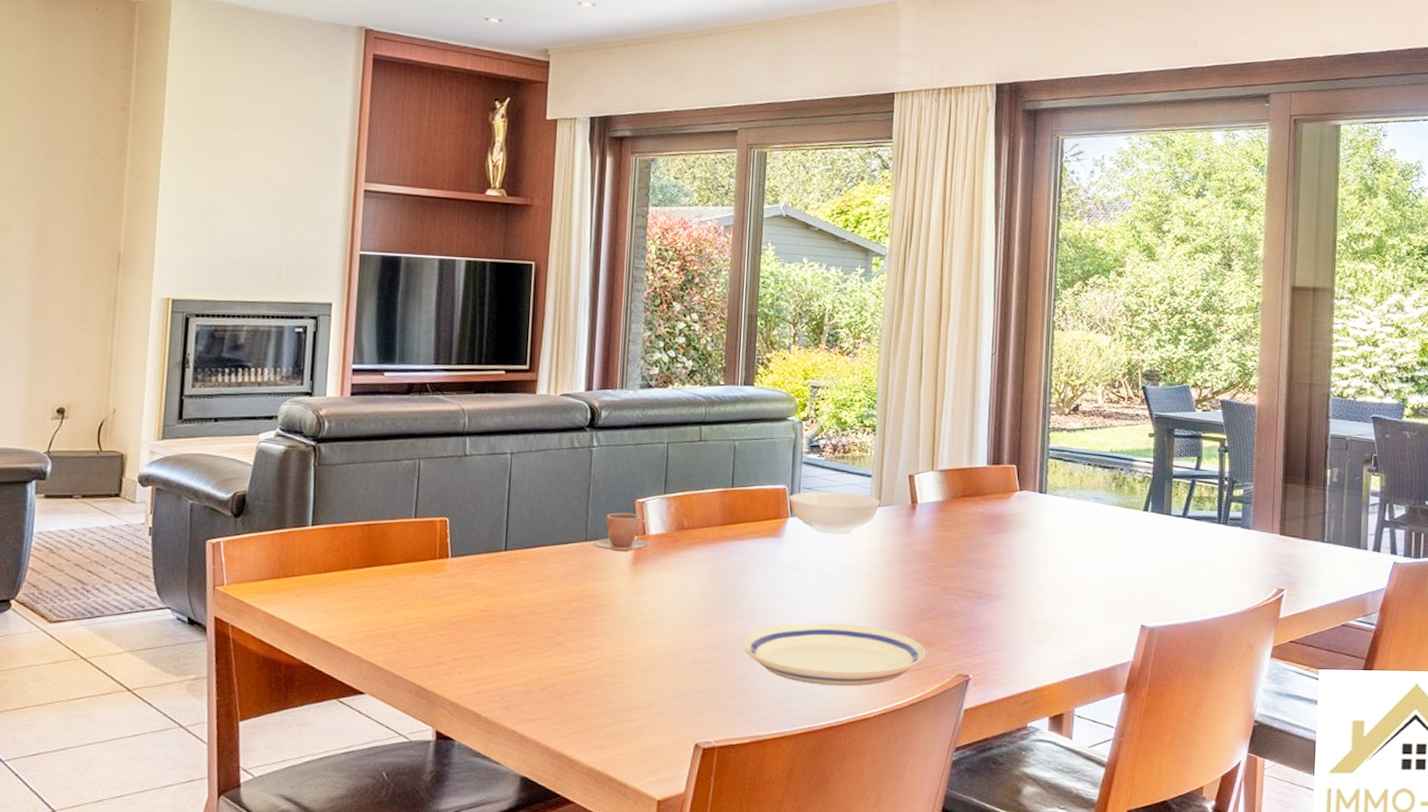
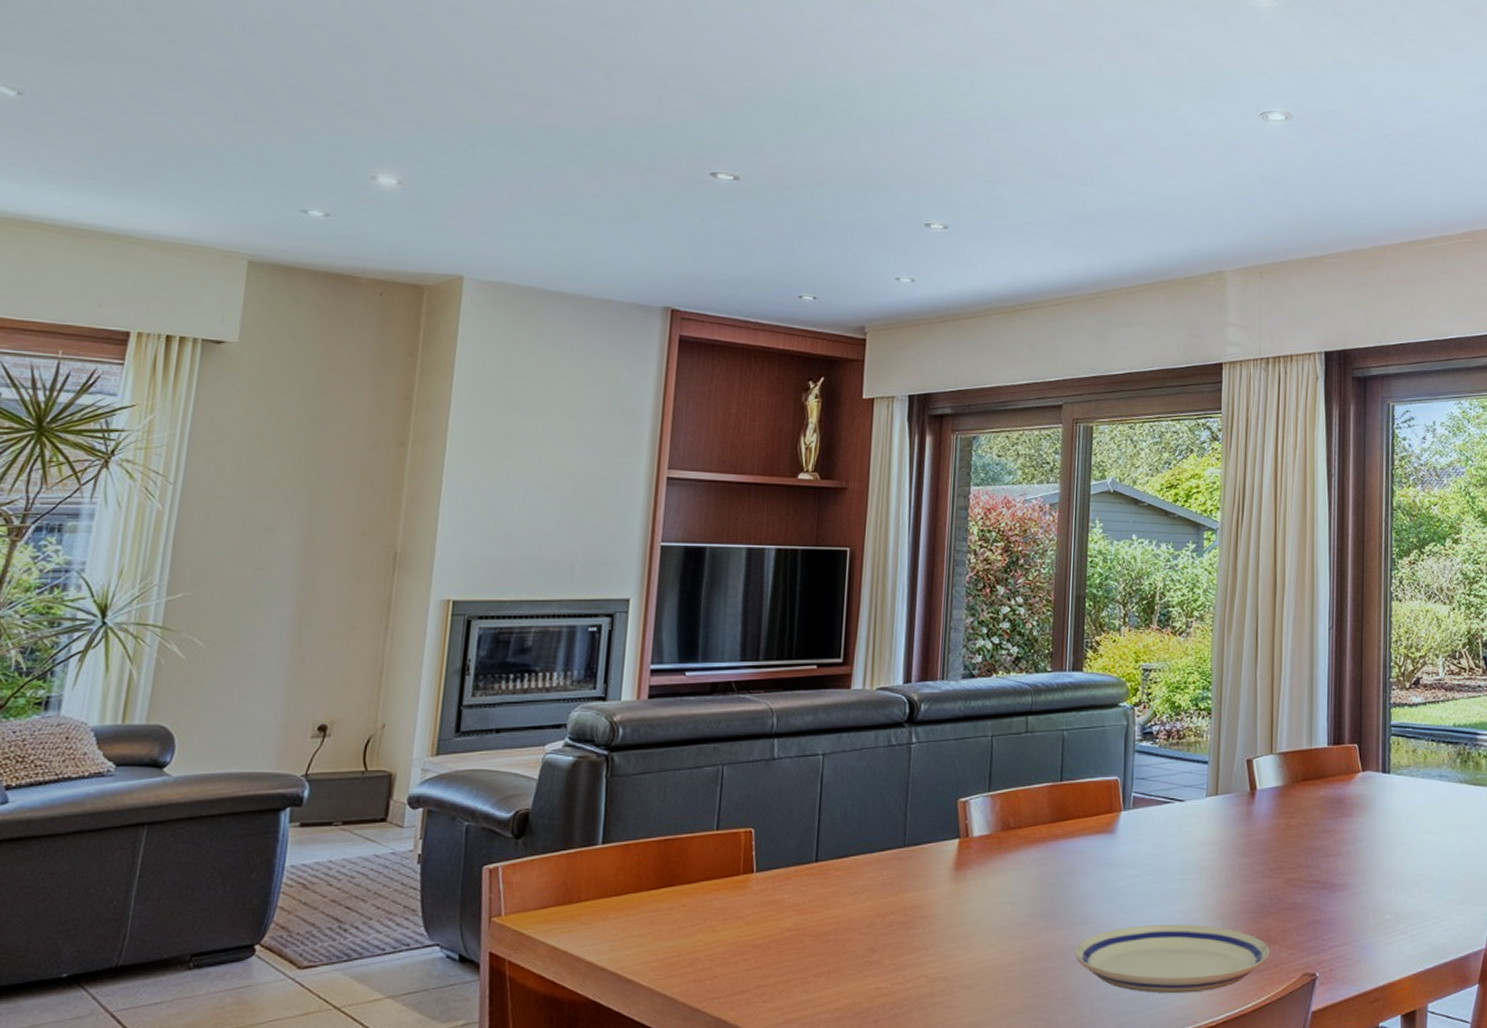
teacup: present [593,512,649,551] -> none [911,814,973,856]
bowl: present [789,491,880,534] -> none [1121,781,1218,827]

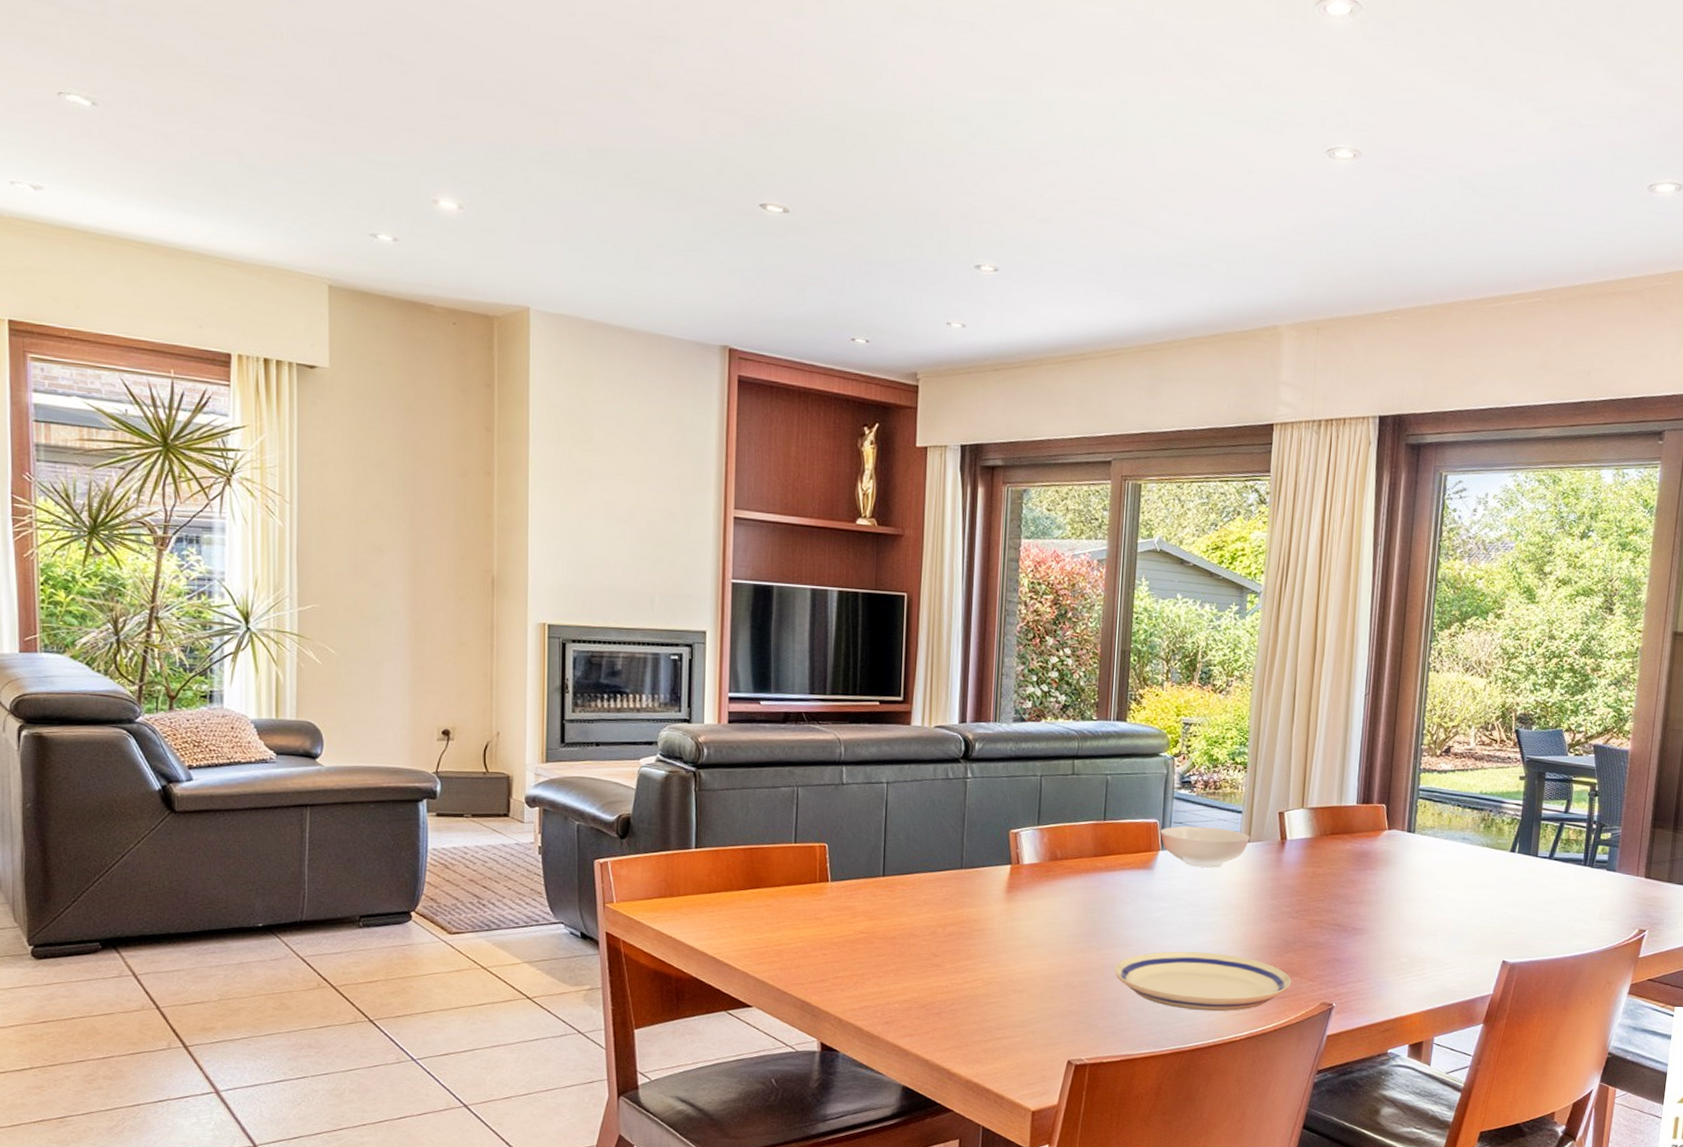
bowl: none [1121,781,1218,827] -> present [1160,826,1250,868]

